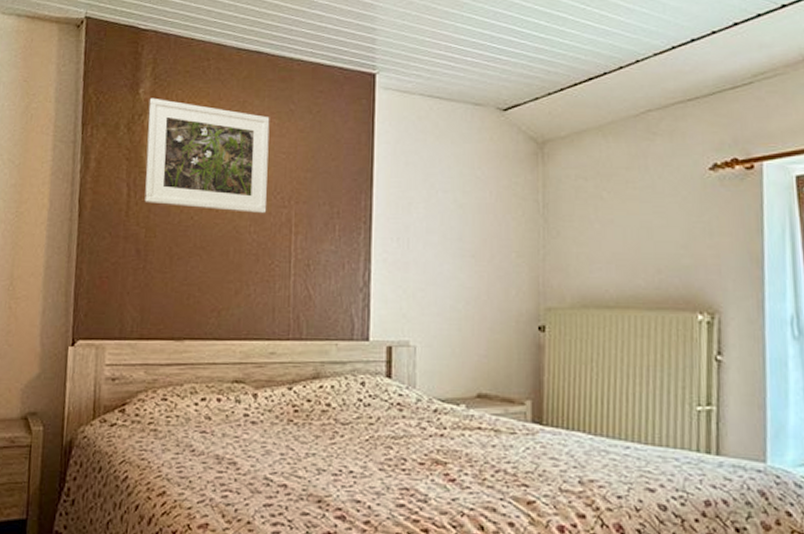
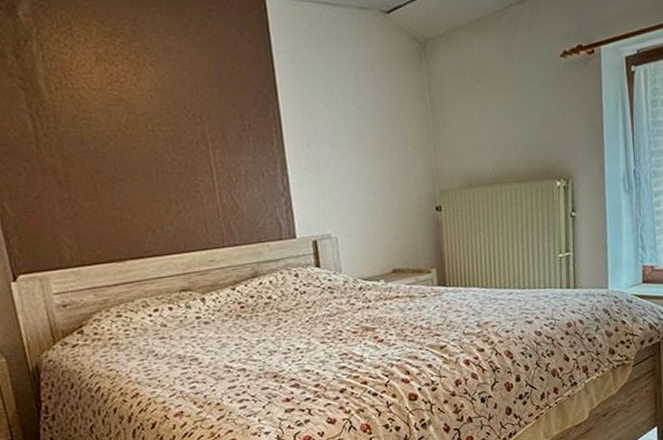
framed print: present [144,97,270,214] -> none [31,20,181,134]

